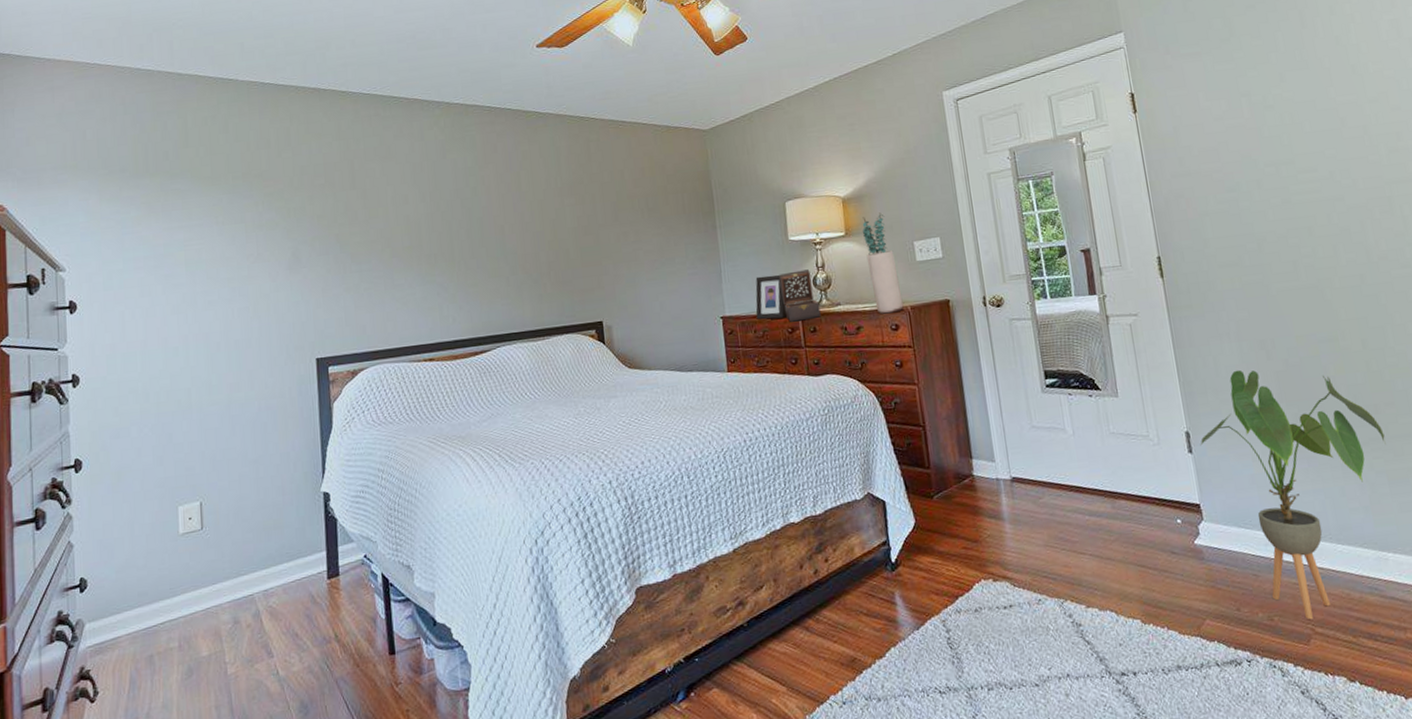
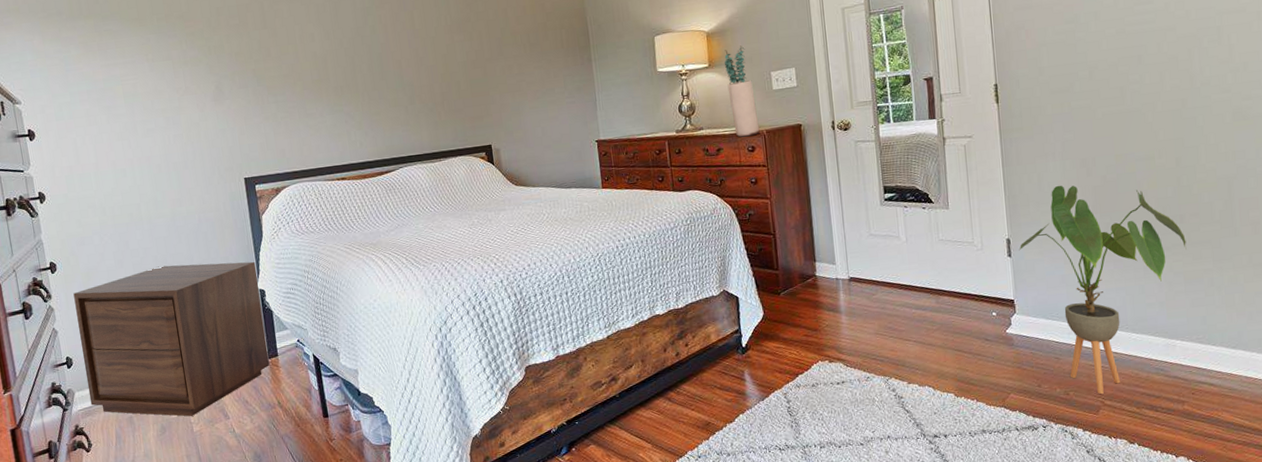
nightstand: none [99,458,328,655] -> present [73,261,270,417]
picture frame: present [755,274,788,320] -> none [627,102,656,143]
jewelry box: present [779,269,821,322] -> none [648,98,685,145]

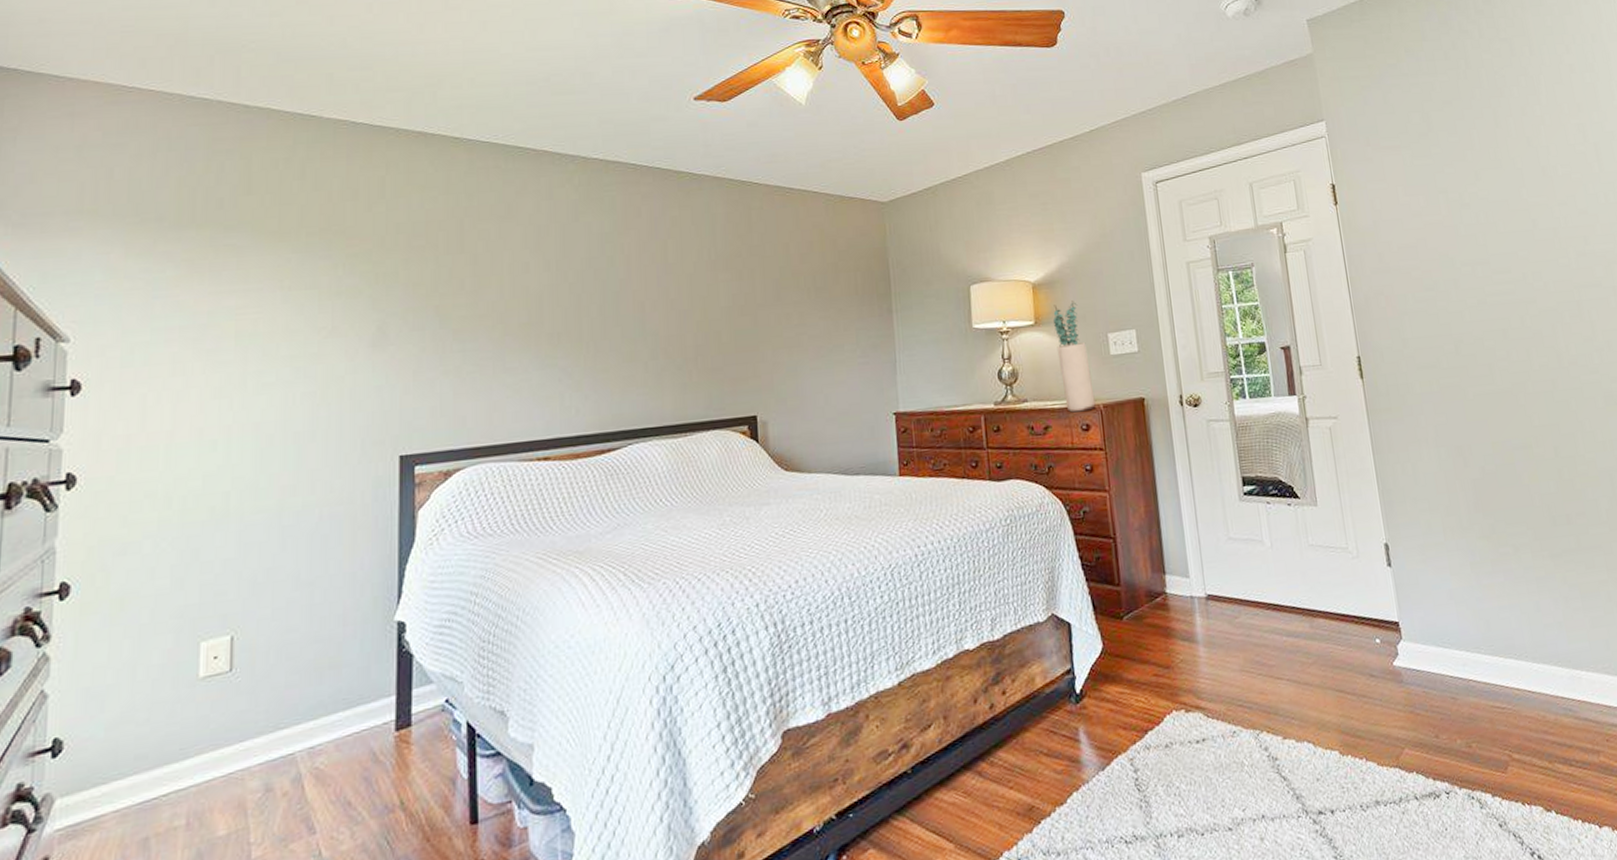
nightstand: present [73,261,270,417] -> none [79,579,398,833]
house plant: present [1019,185,1187,394] -> none [1399,477,1578,745]

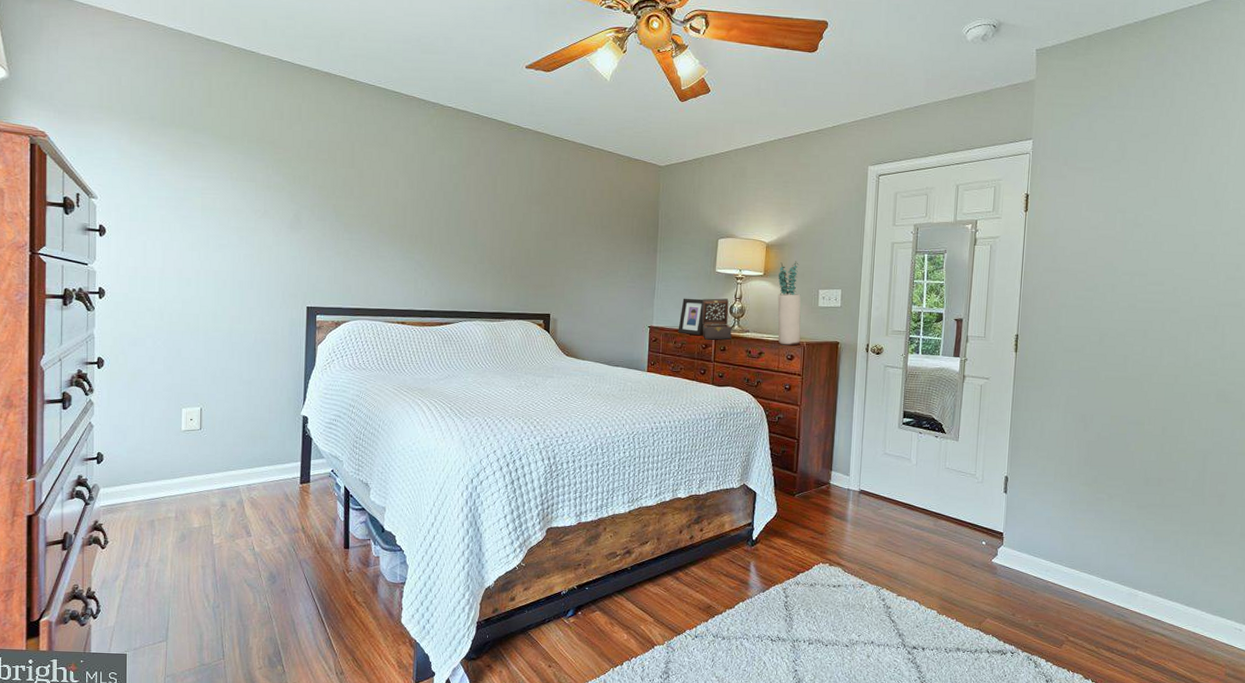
picture frame: none [933,366,969,417] -> present [678,298,708,336]
jewelry box: none [960,361,1006,420] -> present [701,298,732,340]

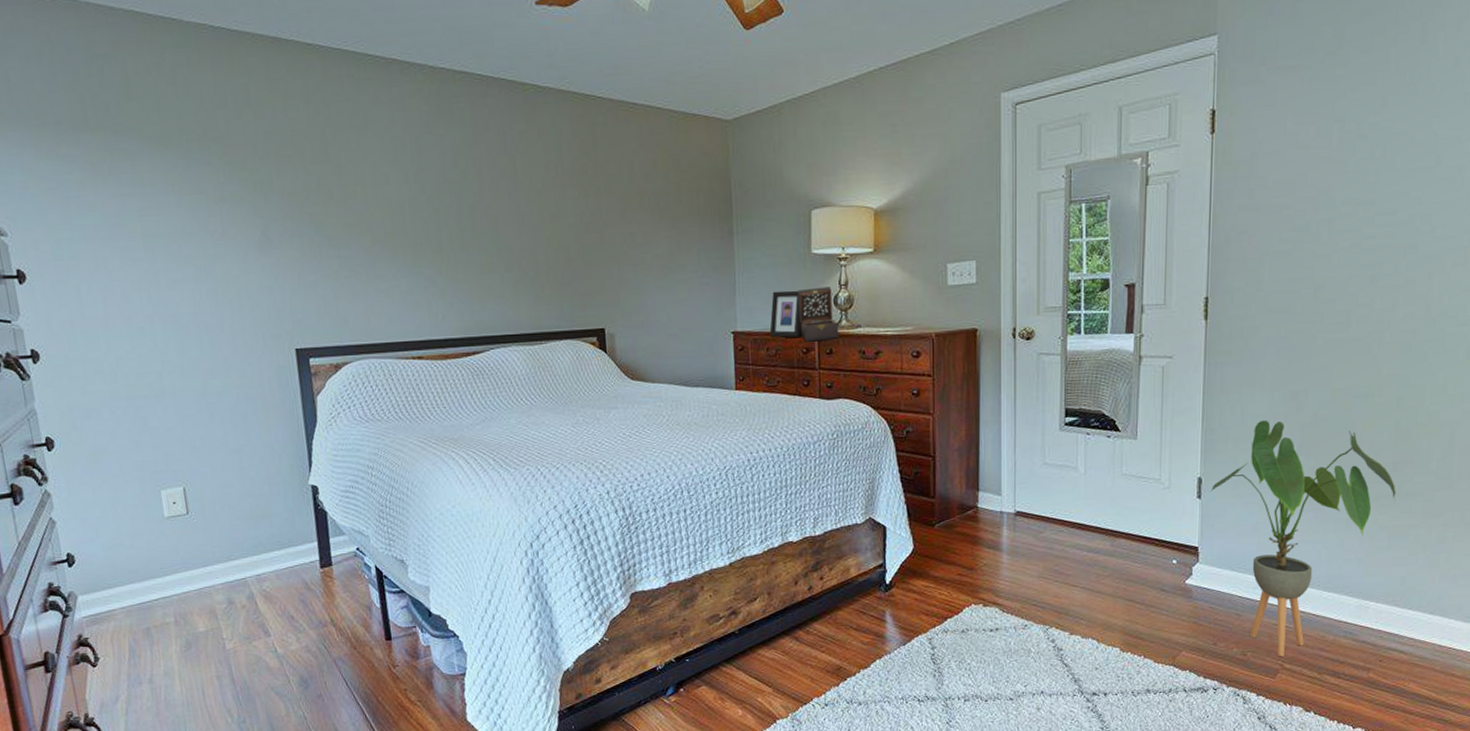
vase: present [777,261,801,346] -> none [893,229,928,340]
house plant: none [1014,435,1161,630] -> present [1210,419,1396,656]

